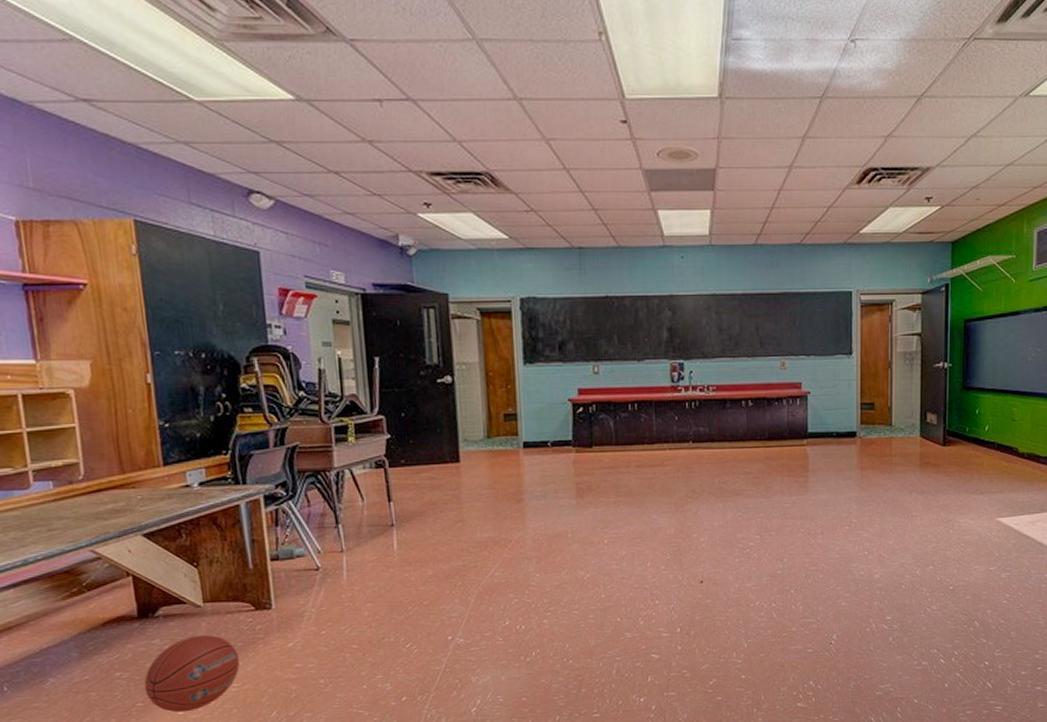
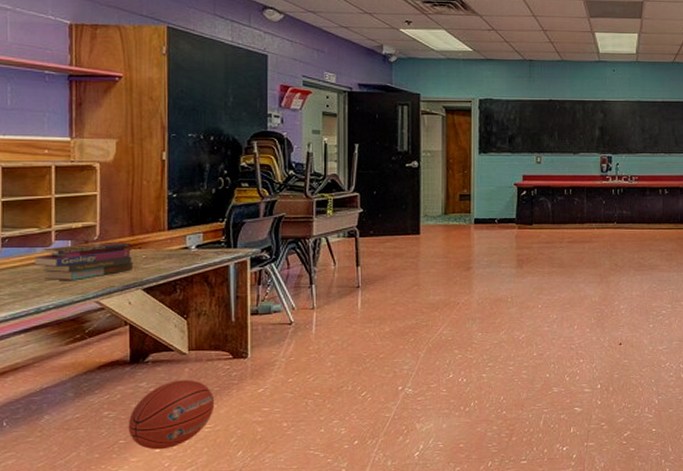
books: none [12,480,128,528] -> present [34,241,133,281]

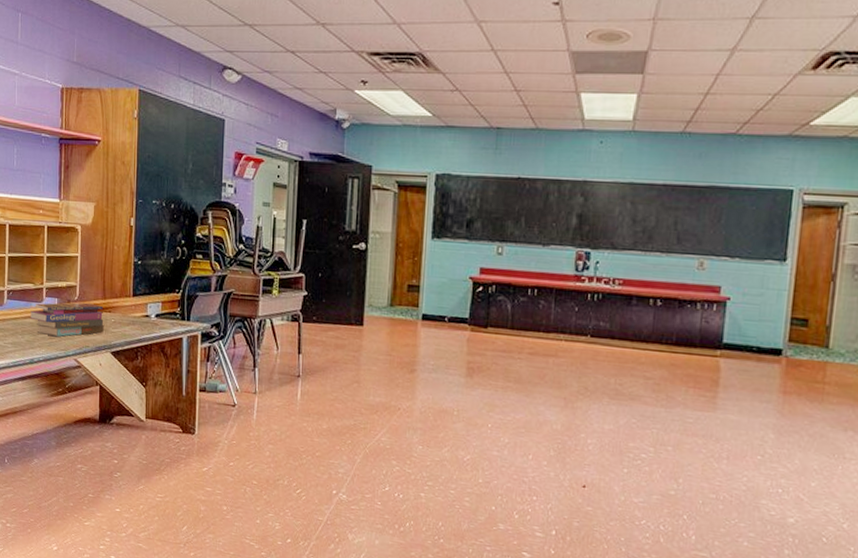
basketball: present [128,380,215,450] -> none [95,445,166,511]

